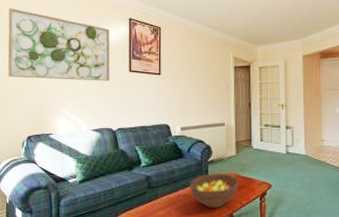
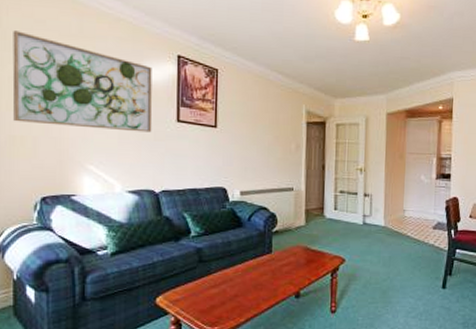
fruit bowl: present [190,173,238,208] -> none [250,245,307,285]

